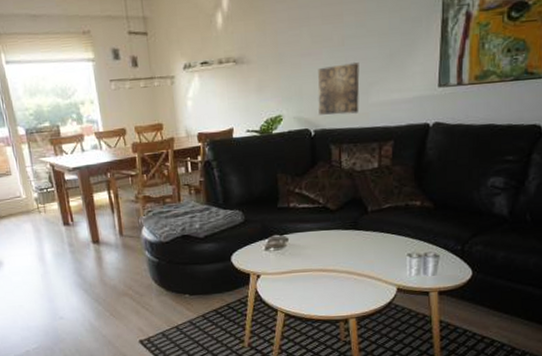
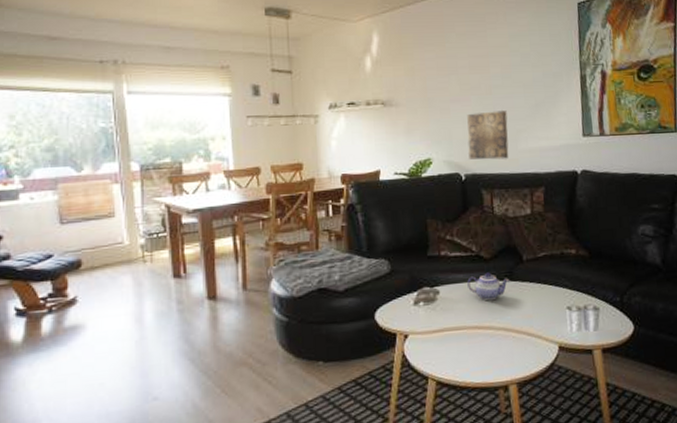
teapot: none [314,222,353,248] -> present [467,272,509,301]

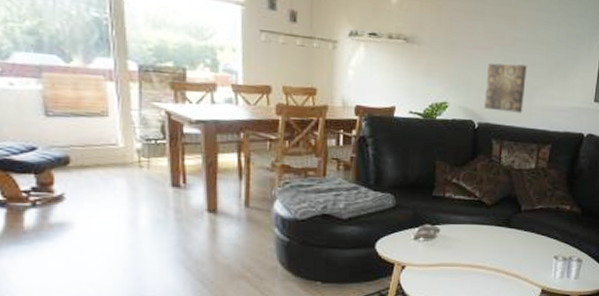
teapot: present [467,272,509,301] -> none [467,217,506,244]

